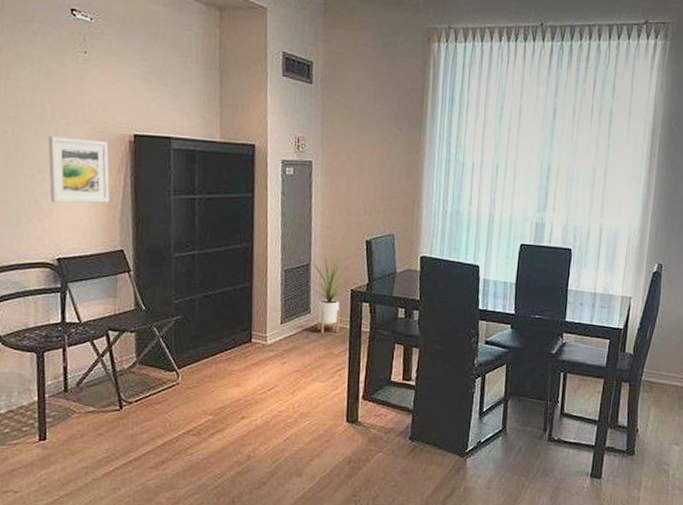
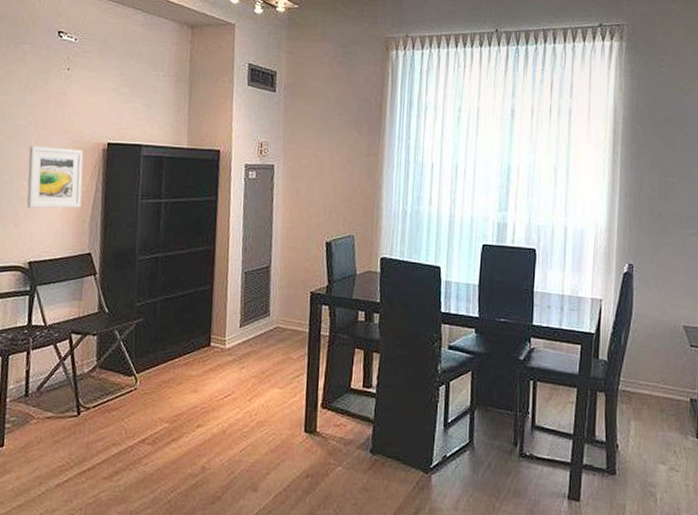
house plant: present [307,255,350,333] -> none [267,257,309,337]

